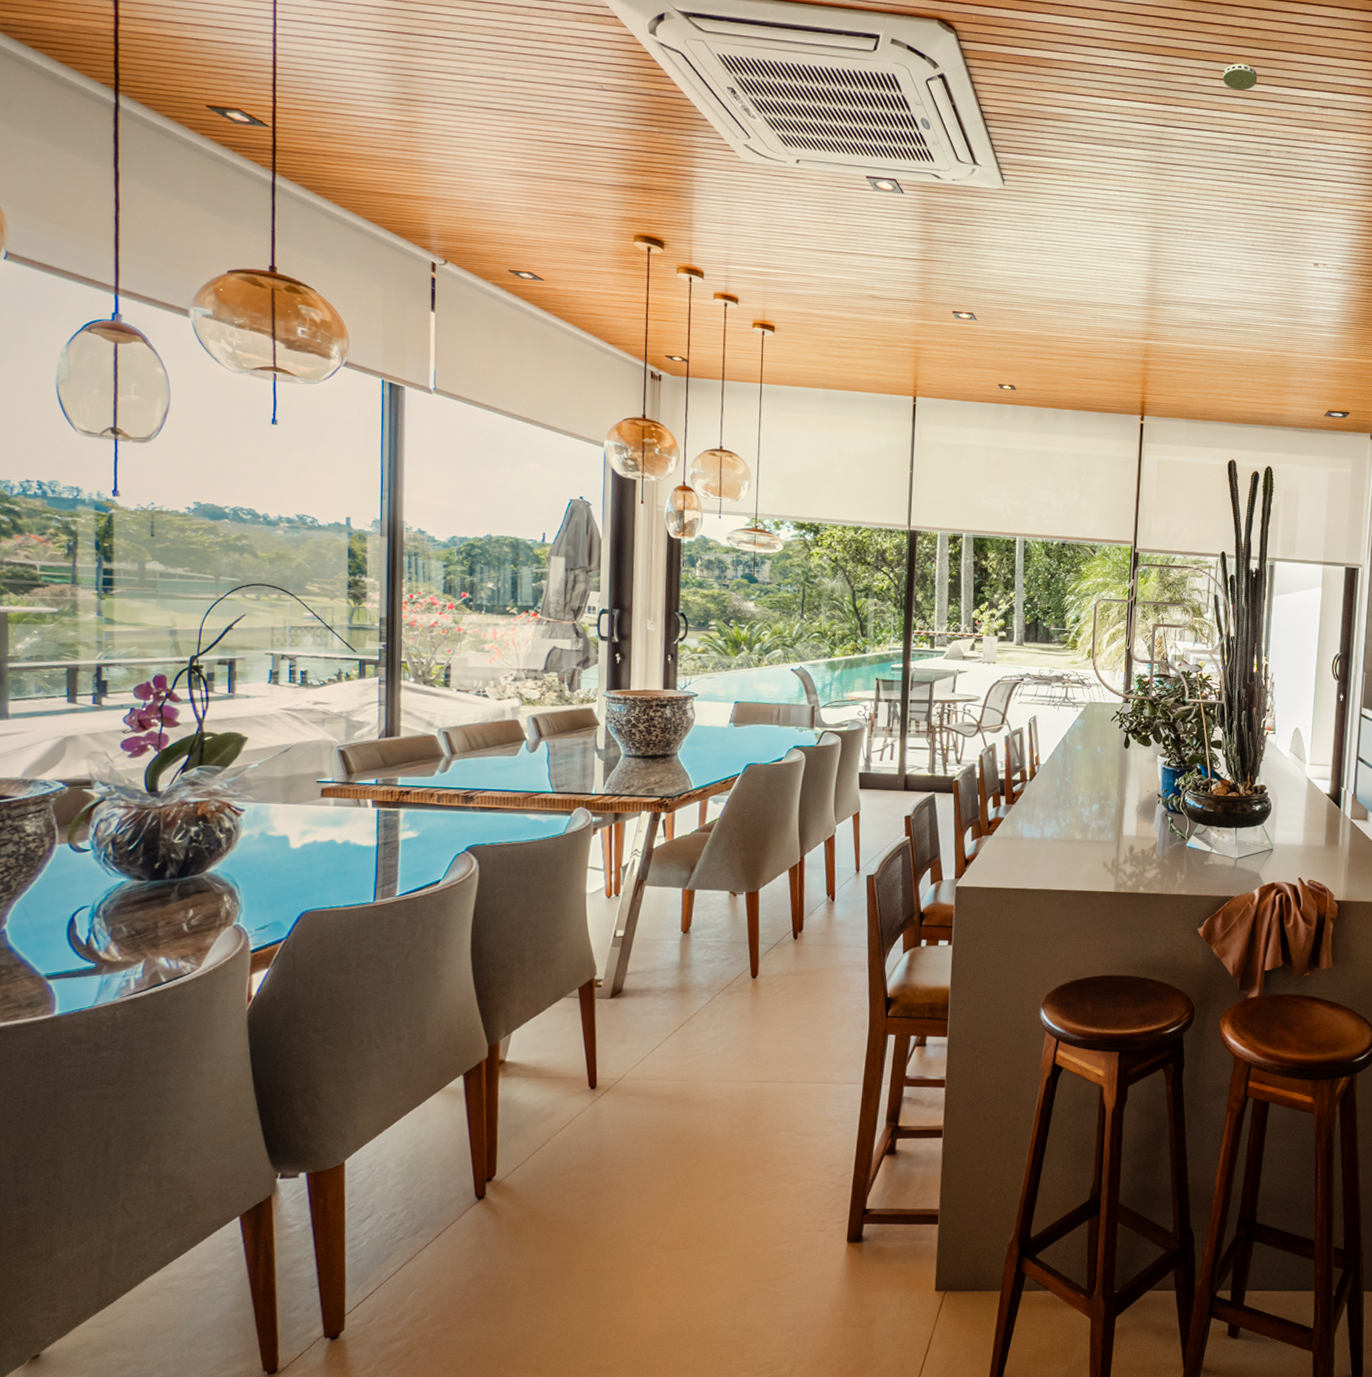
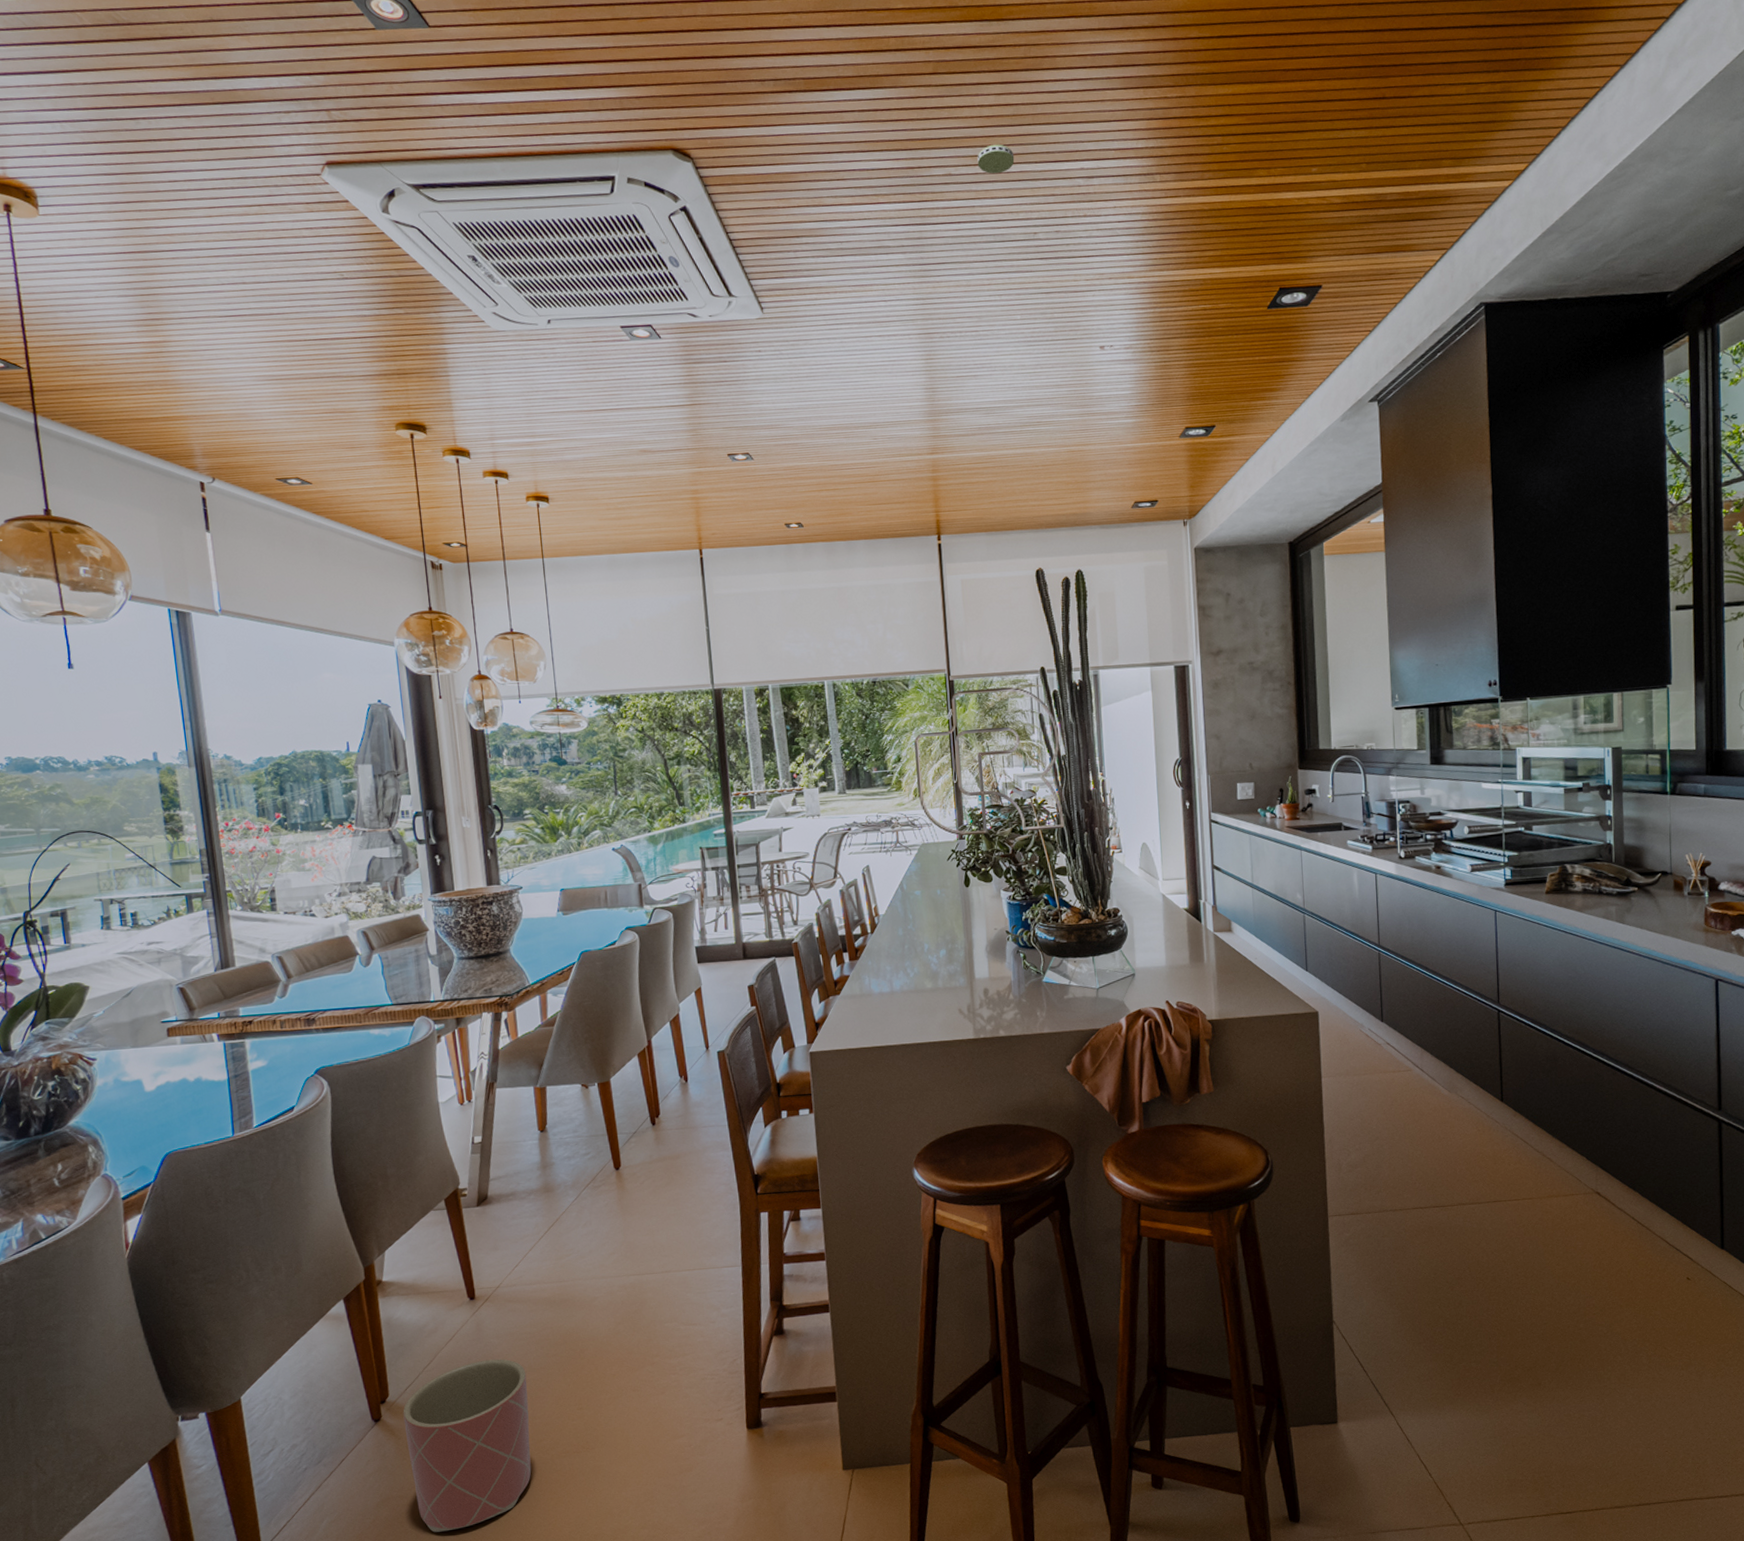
planter: none [507,1149,637,1314] -> present [403,1359,532,1532]

